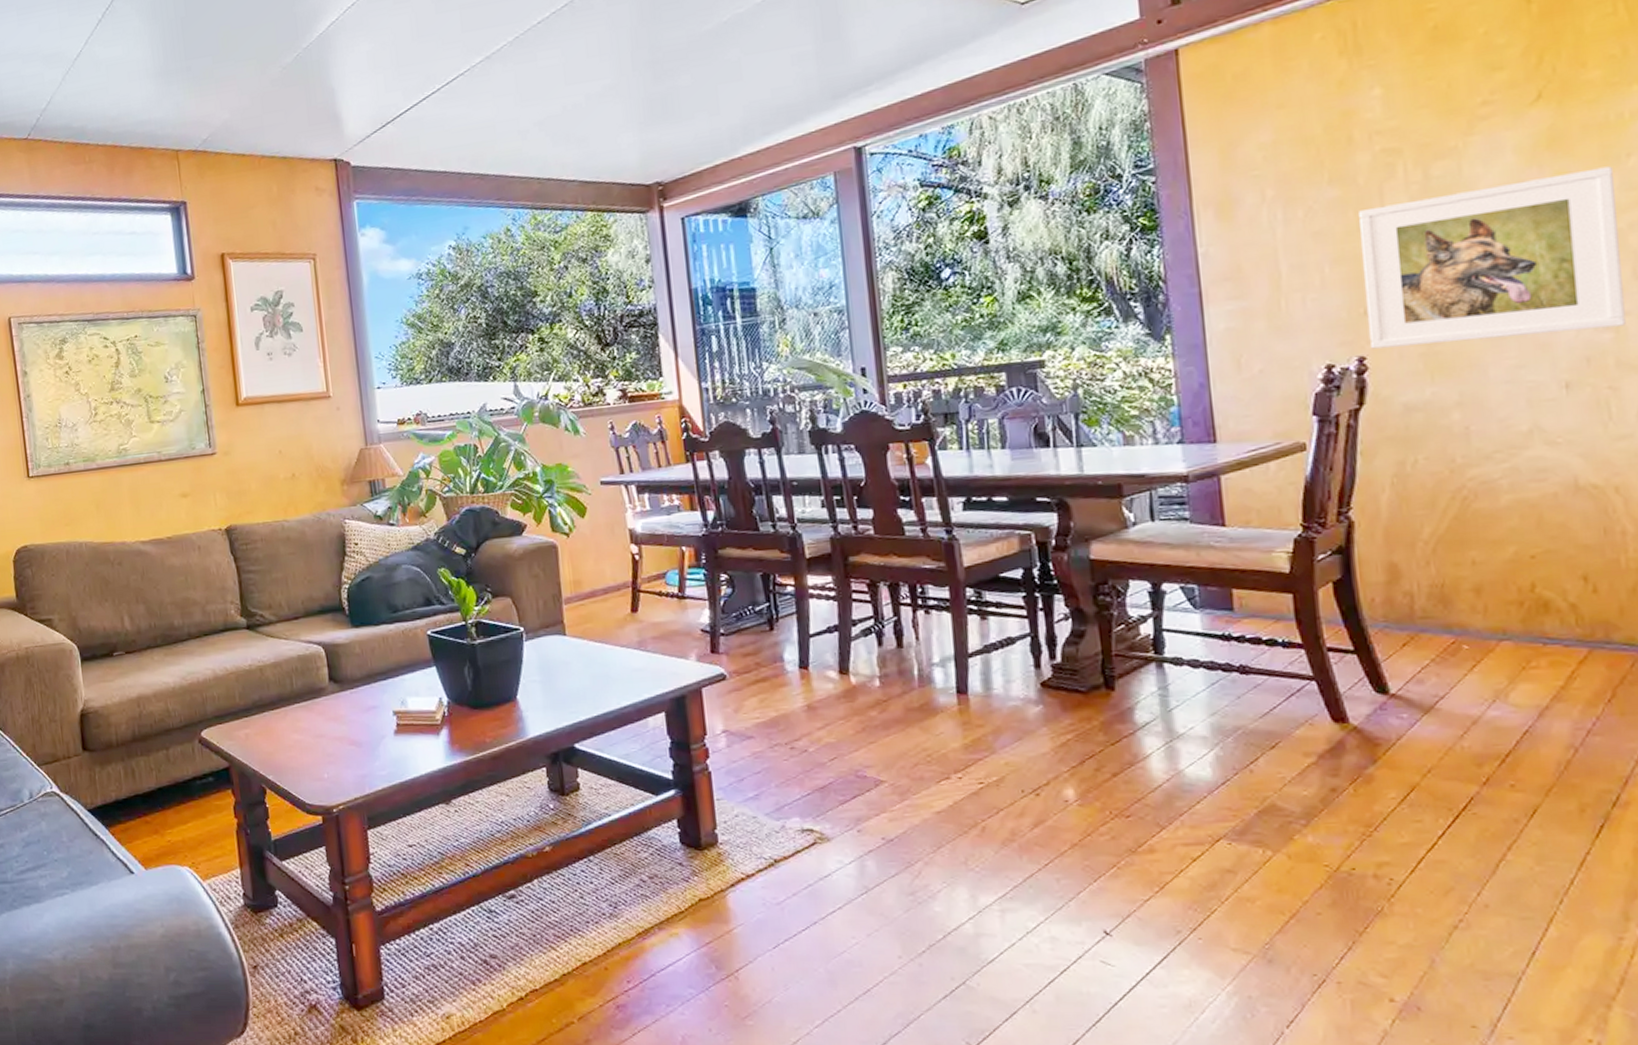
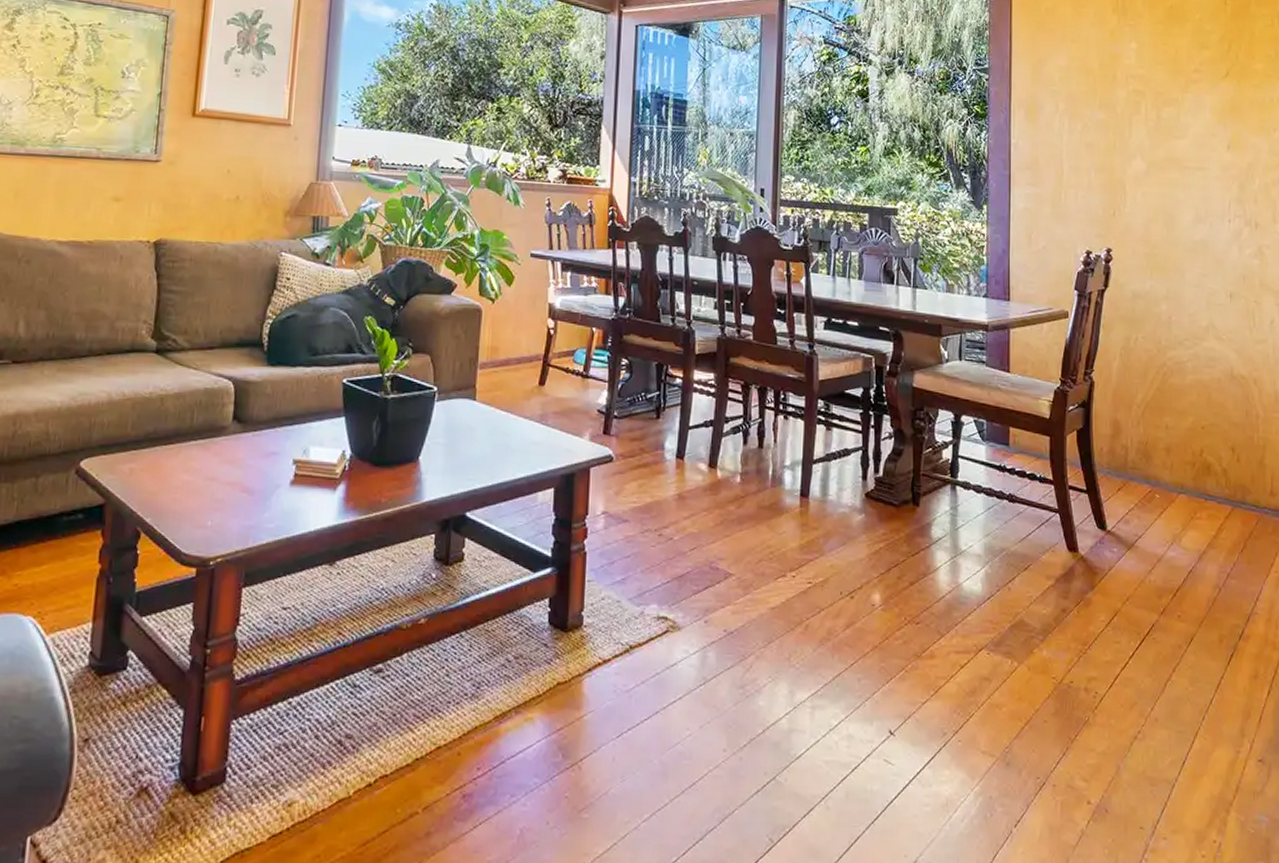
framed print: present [1359,166,1626,349] -> none [1115,133,1267,256]

